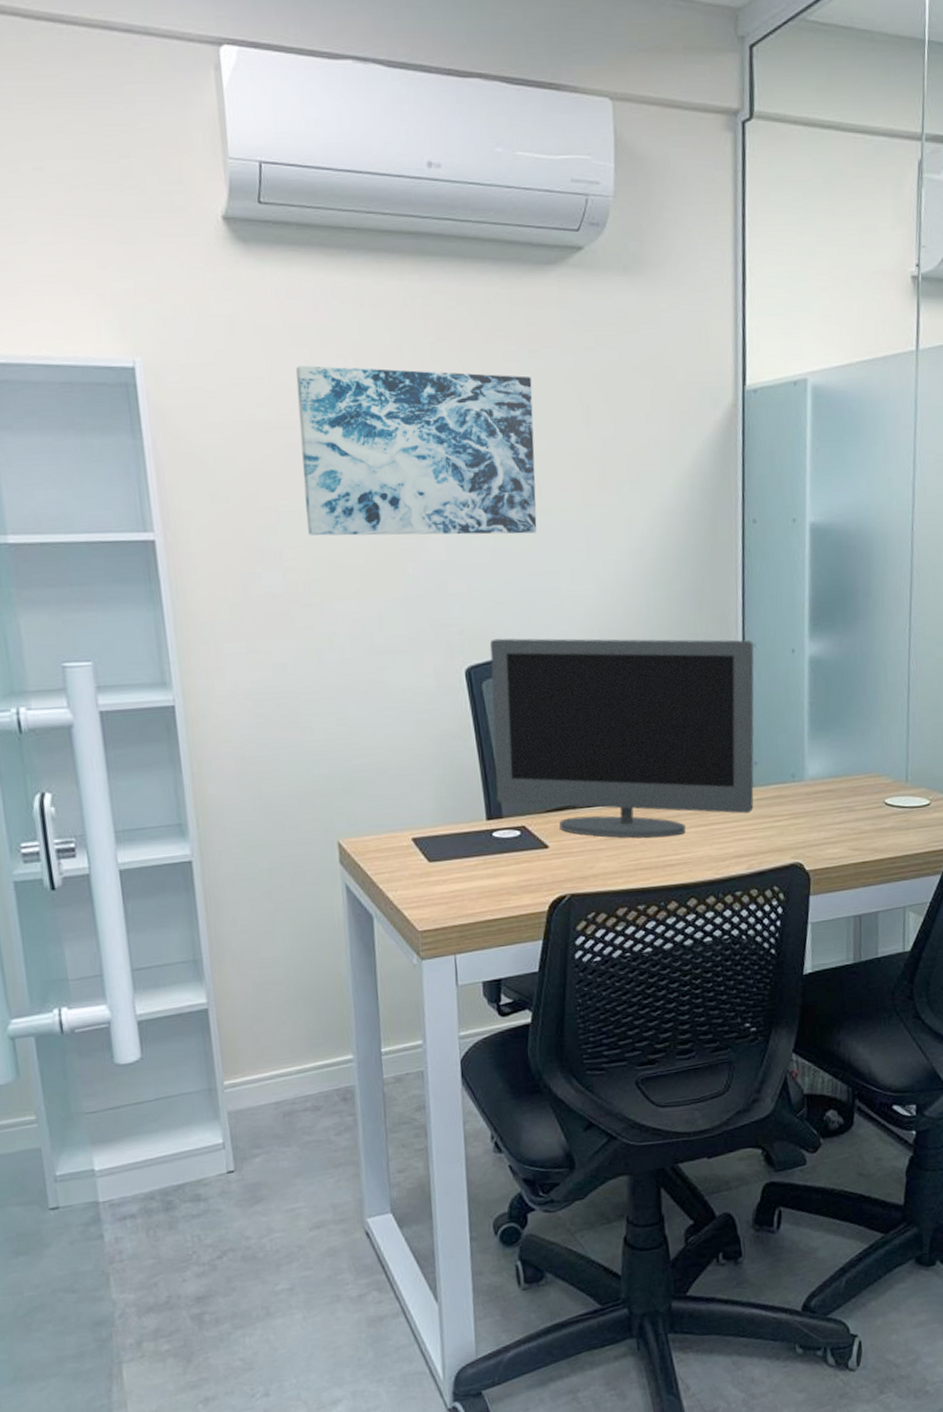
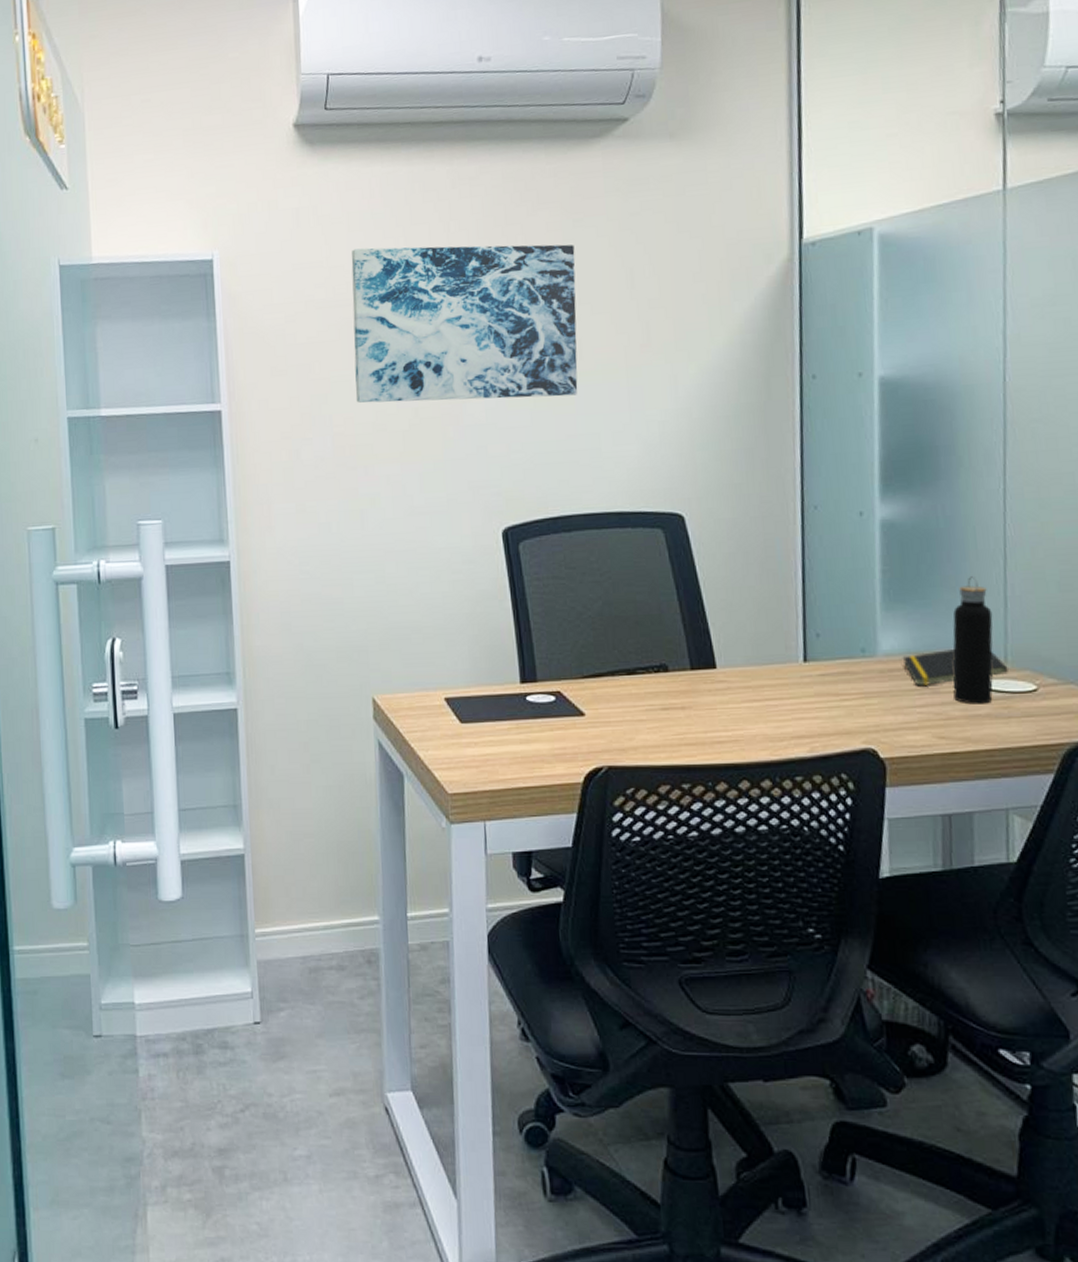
monitor: present [489,638,754,838] -> none [527,499,816,712]
notepad: none [825,772,908,806] -> present [902,649,1008,687]
water bottle: none [865,706,898,819] -> present [953,575,993,704]

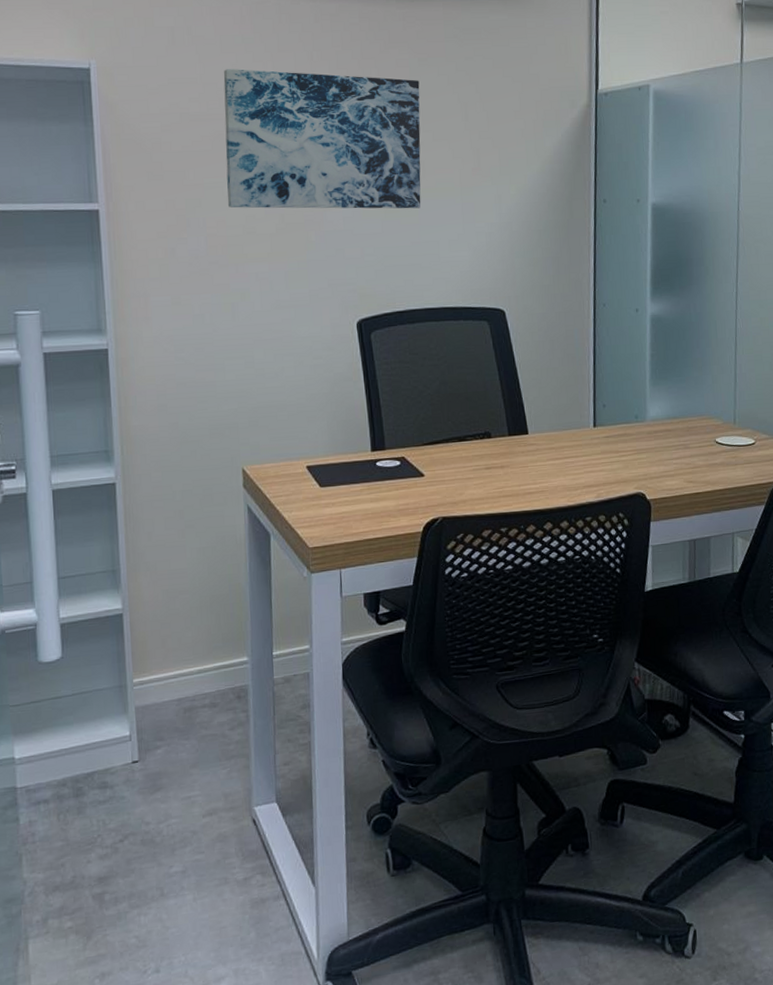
notepad: present [902,649,1008,687] -> none [664,415,736,444]
water bottle: present [953,575,993,704] -> none [698,358,727,456]

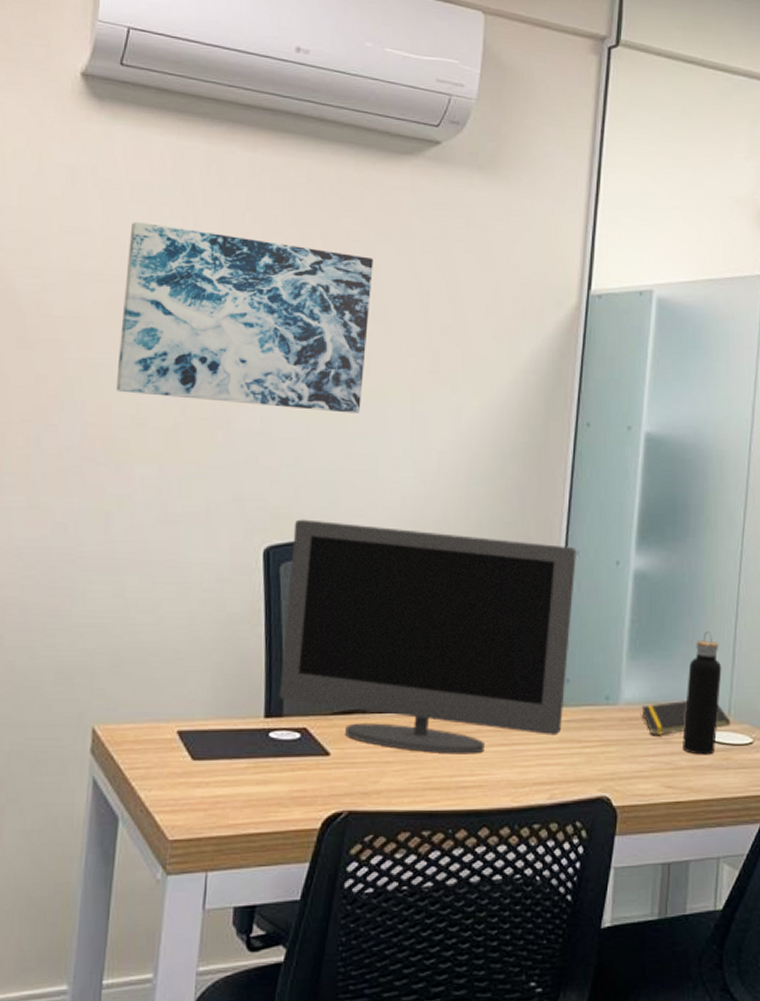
monitor: none [378,296,604,469] -> present [279,519,576,755]
notepad: none [664,415,736,444] -> present [641,701,730,736]
water bottle: none [698,358,727,456] -> present [683,630,722,755]

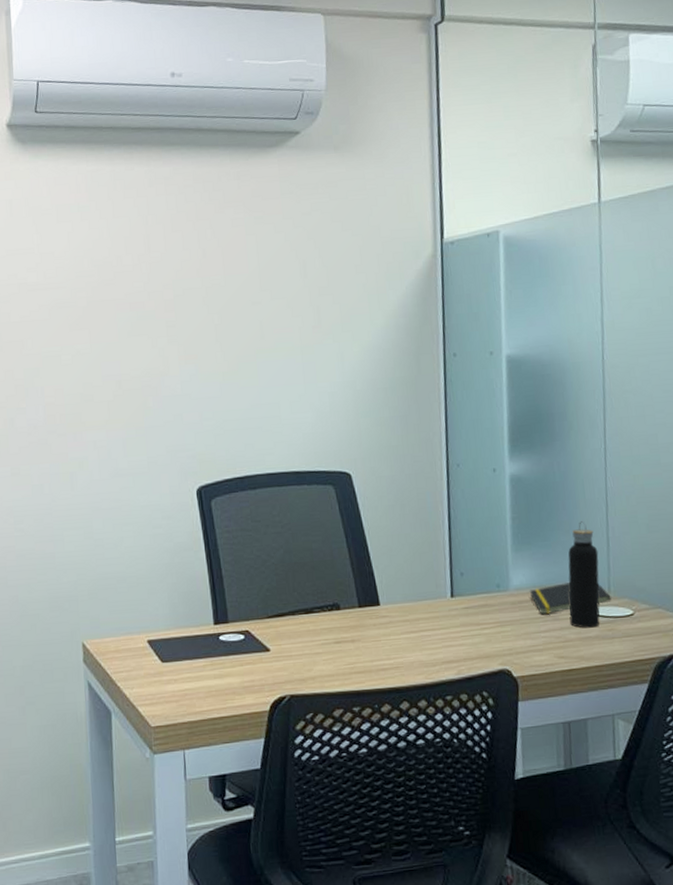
wall art: present [115,221,374,414] -> none [60,237,260,376]
monitor: present [279,519,576,755] -> none [218,460,462,643]

